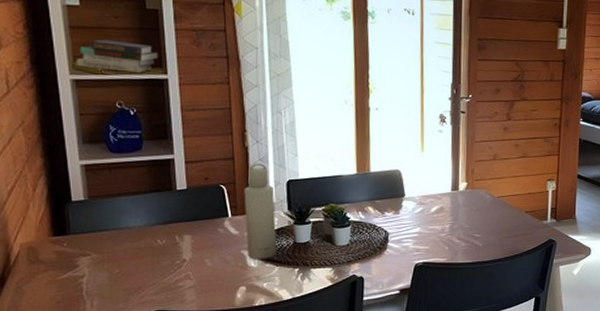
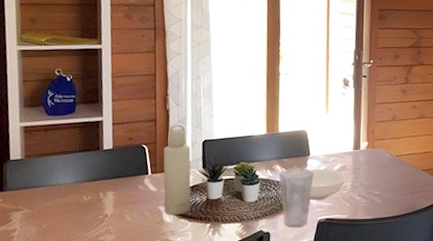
books: present [76,39,158,73] -> none [23,14,95,43]
cup: none [371,209,410,271] -> present [278,168,314,227]
bowl: none [403,211,444,244] -> present [308,169,346,200]

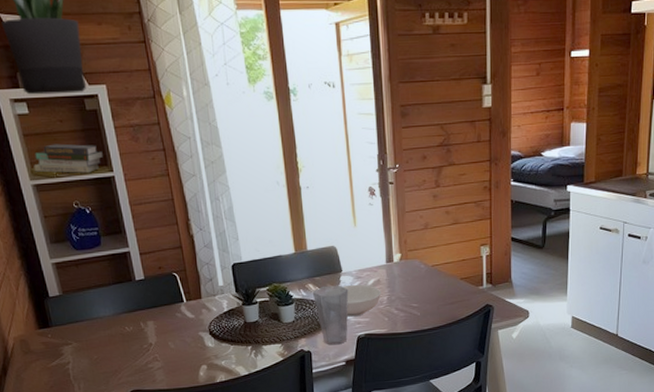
books: none [23,14,95,43] -> present [33,143,103,173]
bottle: present [163,124,191,216] -> none [194,249,230,341]

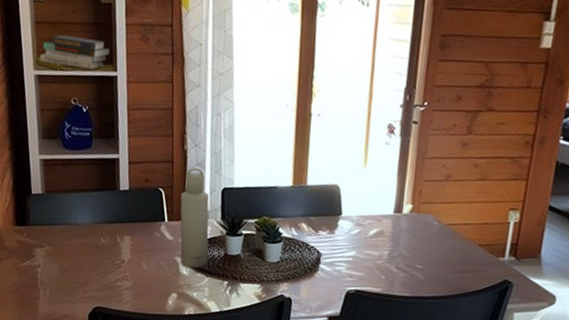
bottle: none [194,249,230,341] -> present [180,167,210,269]
cup: present [312,285,349,344] -> none [304,228,346,296]
bowl: present [342,285,382,317] -> none [338,231,383,269]

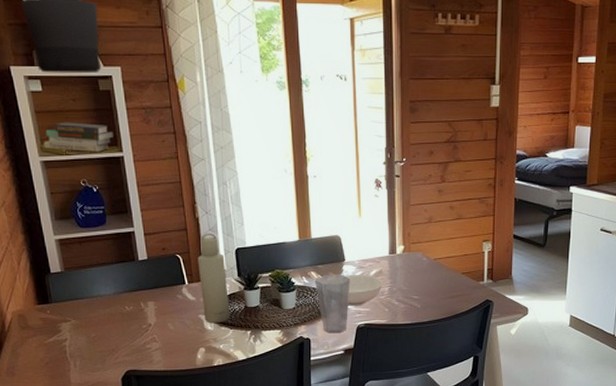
cup: none [304,228,346,296] -> present [314,274,351,332]
bowl: none [338,231,383,269] -> present [344,275,383,306]

